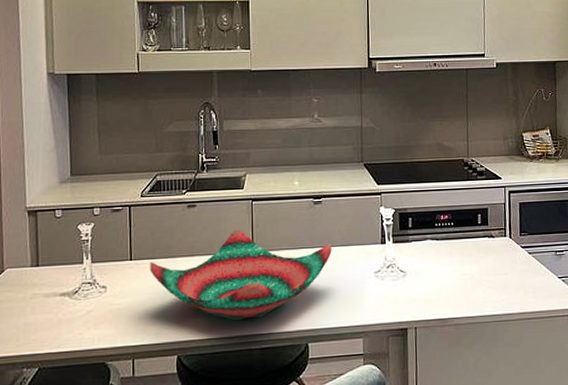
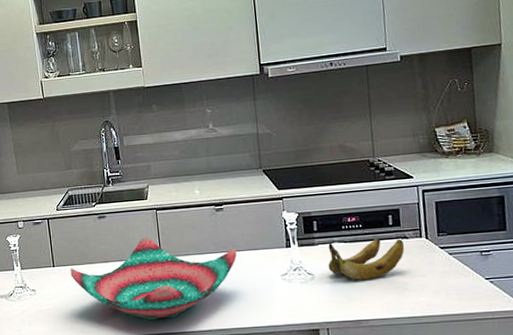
banana: none [420,236,491,278] -> present [328,238,405,280]

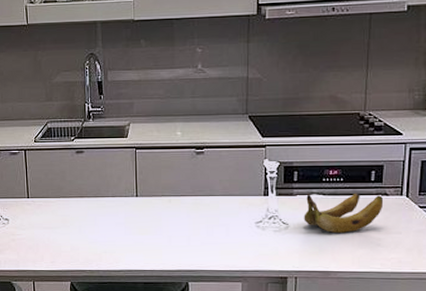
decorative bowl: present [70,237,237,321] -> none [45,175,213,257]

